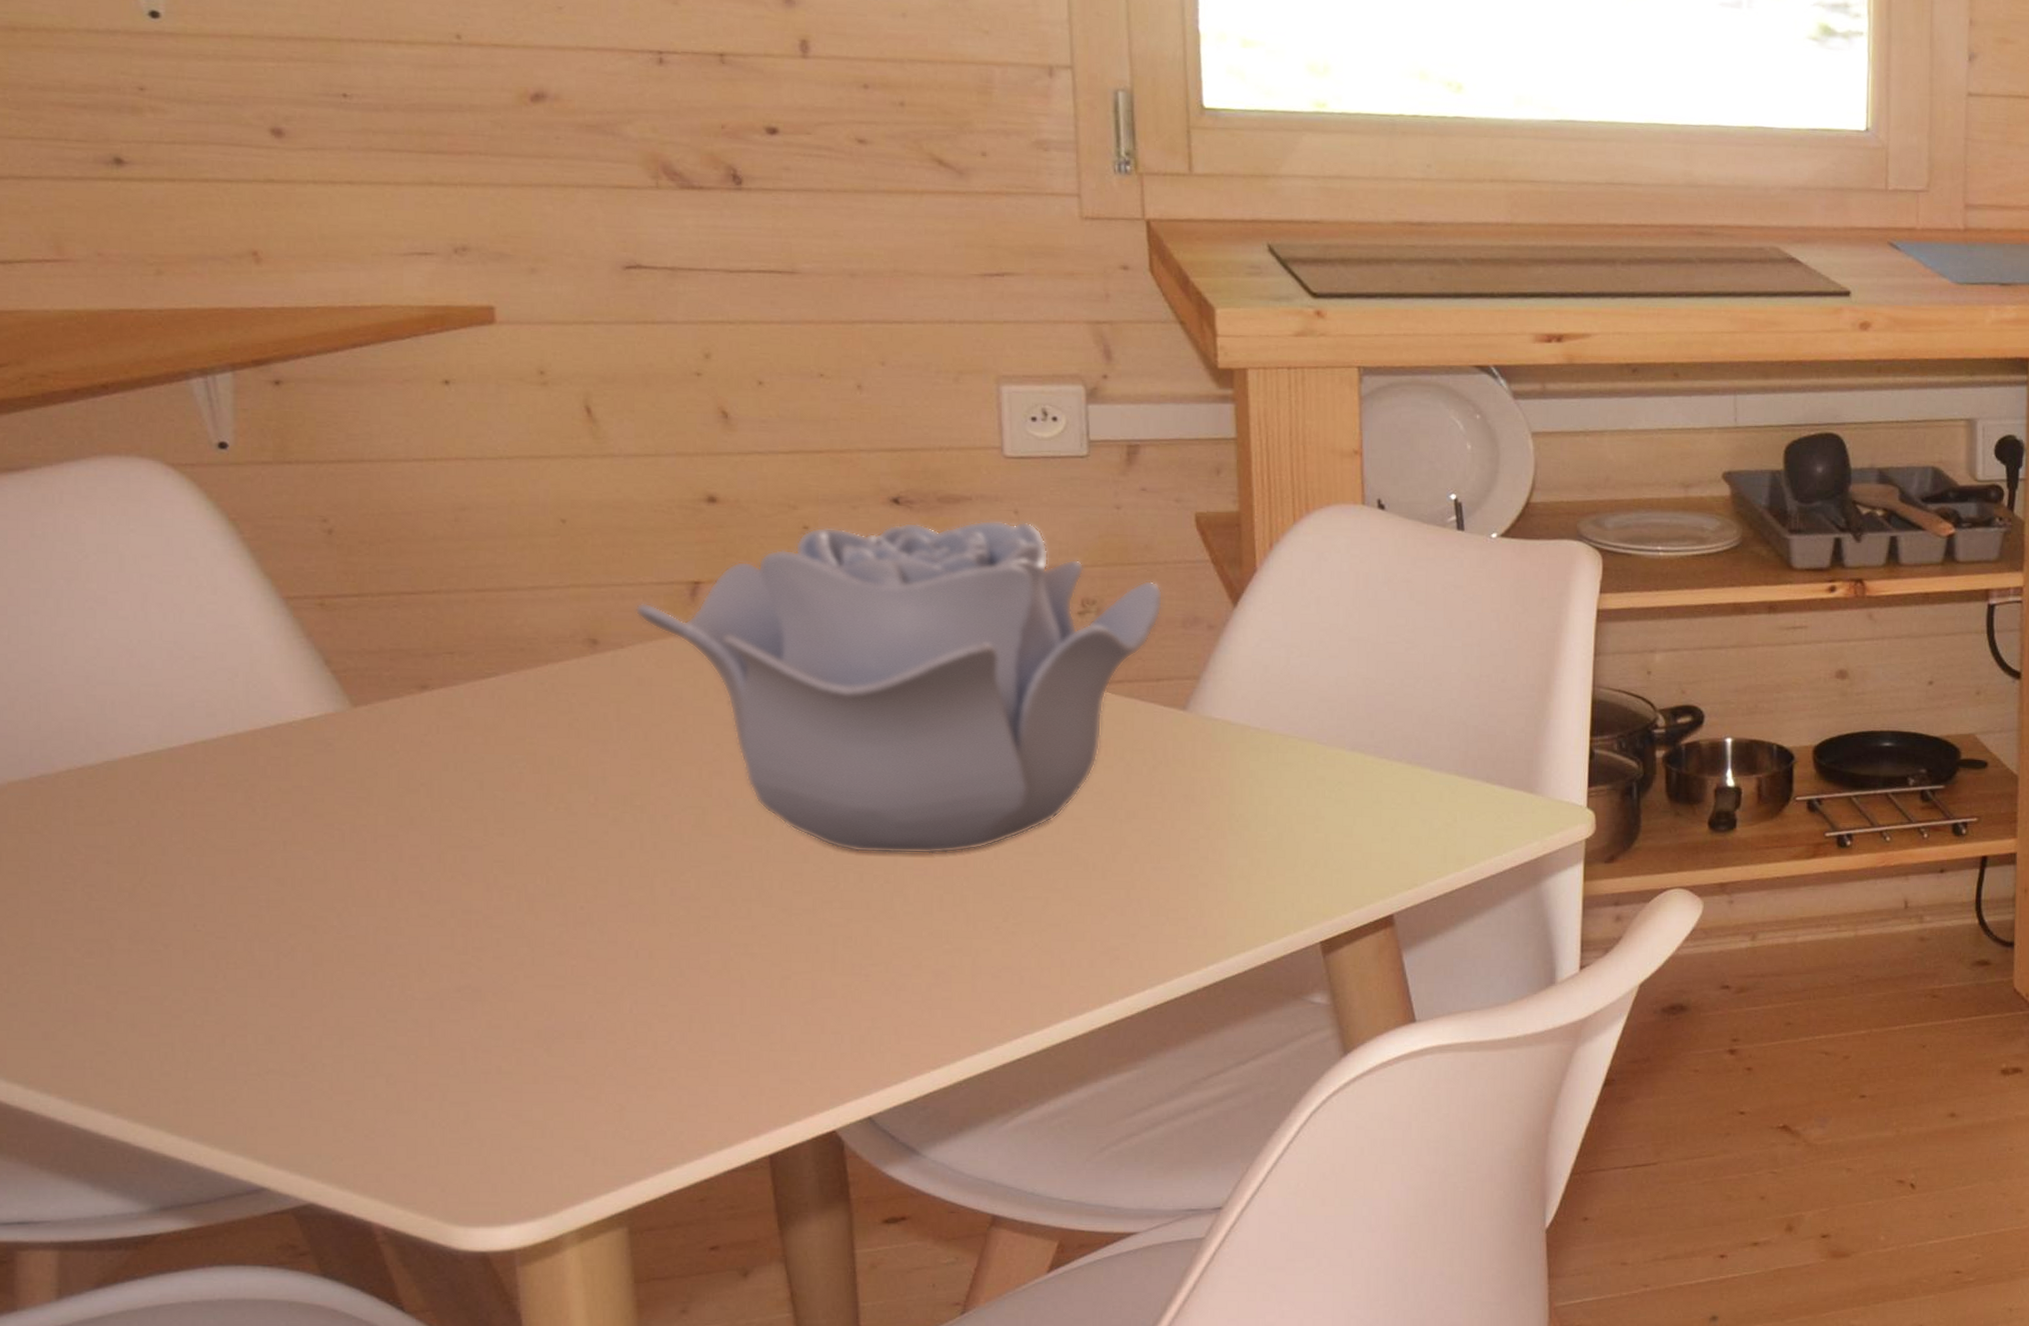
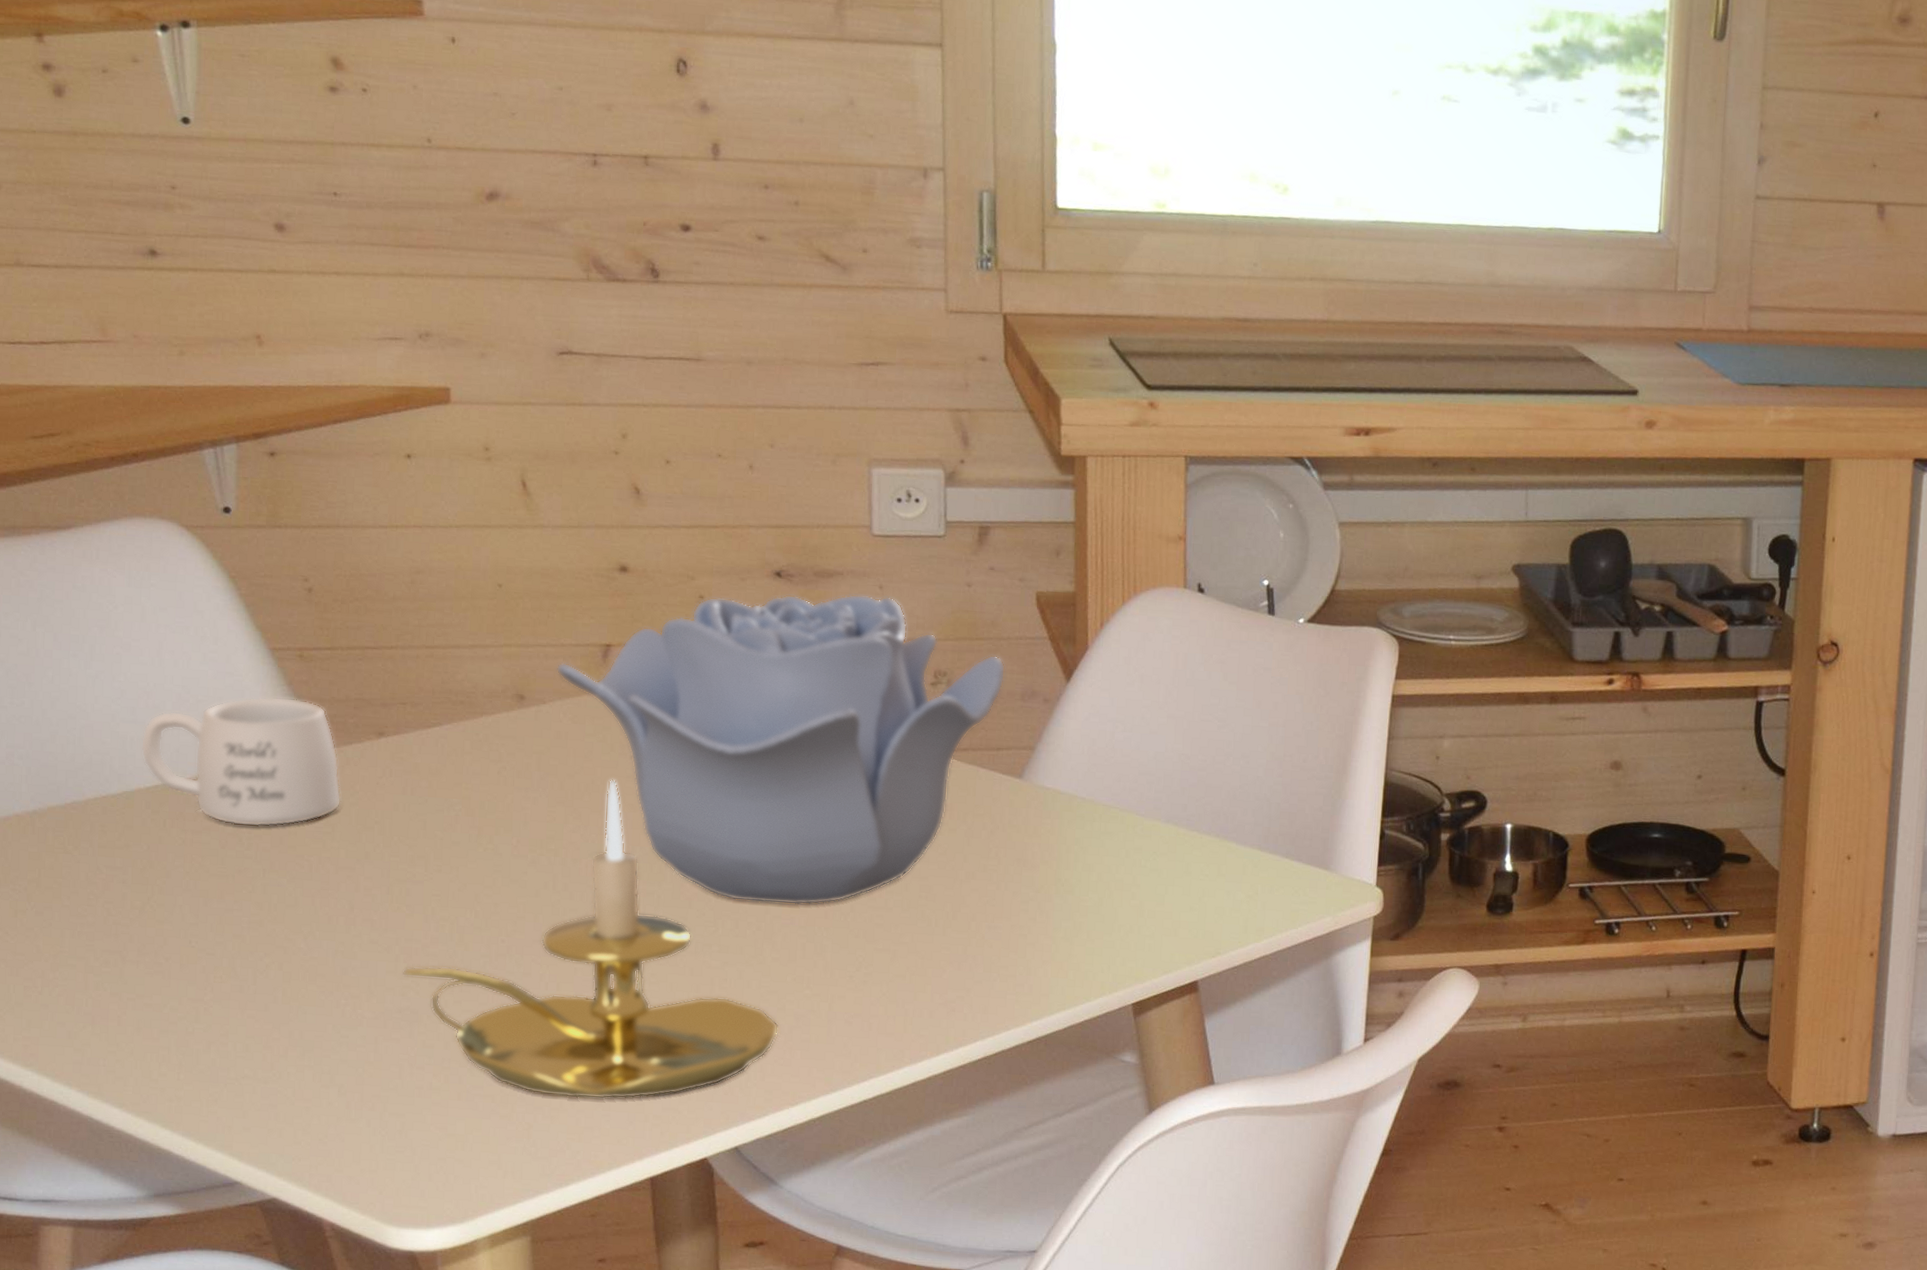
mug: none [124,650,378,795] -> present [140,696,342,827]
candle holder: none [460,727,916,1075] -> present [402,779,779,1100]

